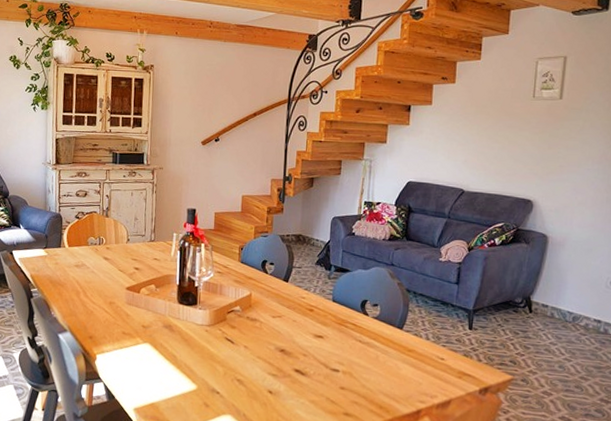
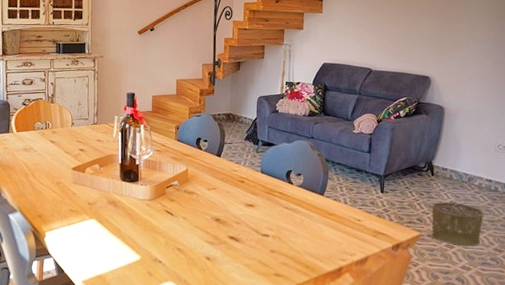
basket: none [526,343,591,395] -> present [431,202,485,247]

